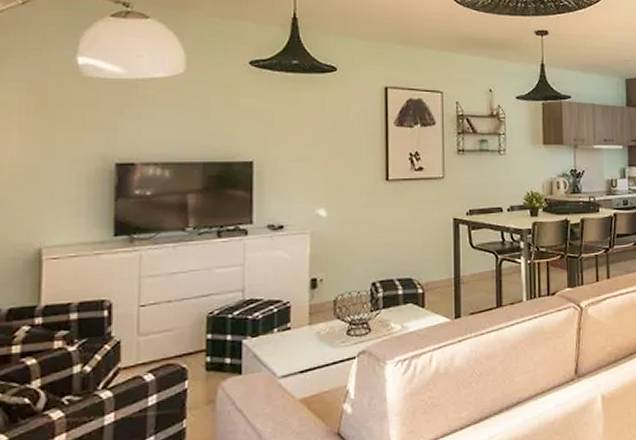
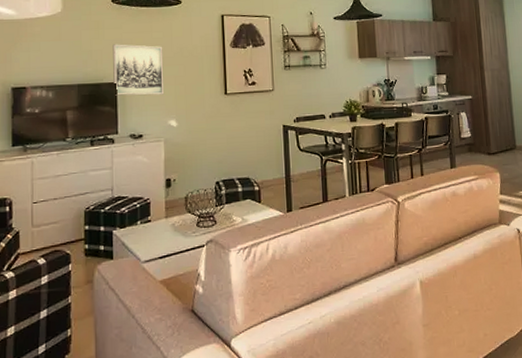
wall art: none [249,115,313,179] -> present [113,44,164,96]

